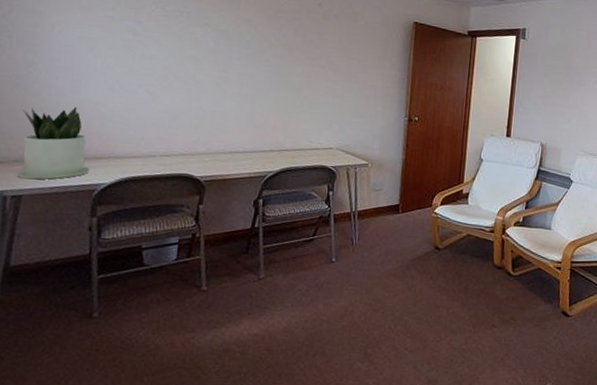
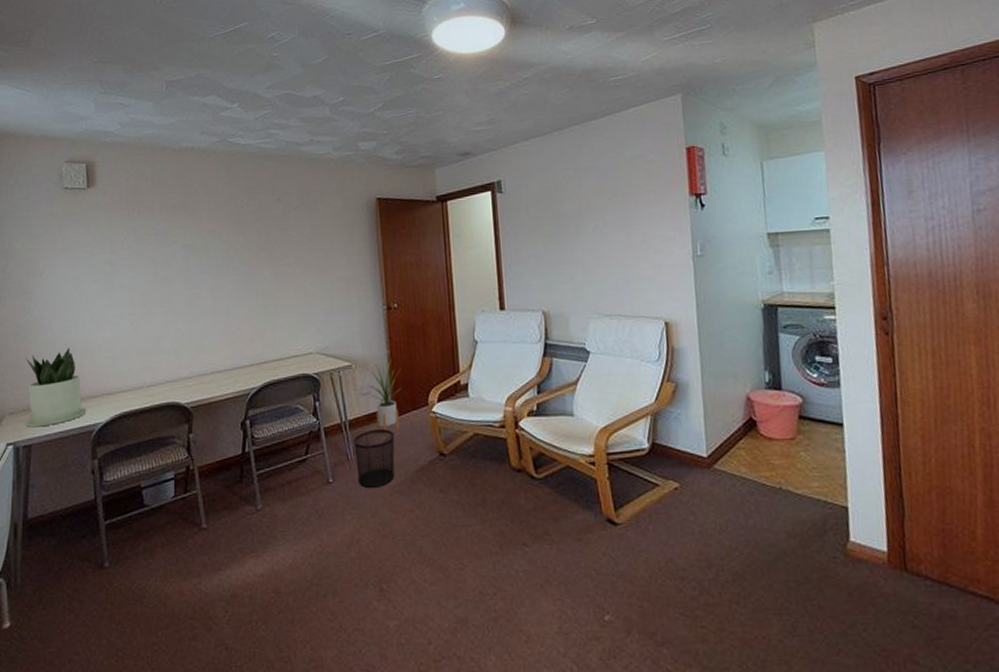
waste bin: none [359,221,399,270] -> present [353,428,395,488]
house plant: none [381,163,413,227] -> present [366,358,402,435]

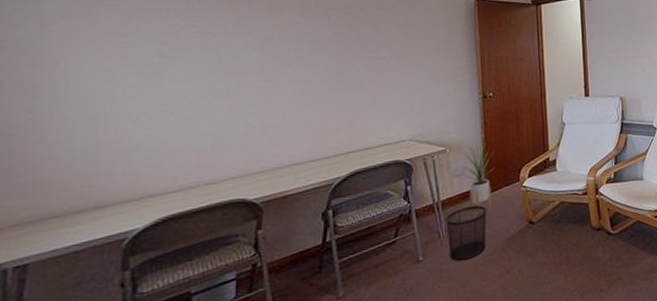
planter: present [24,347,88,428] -> none [17,148,118,245]

